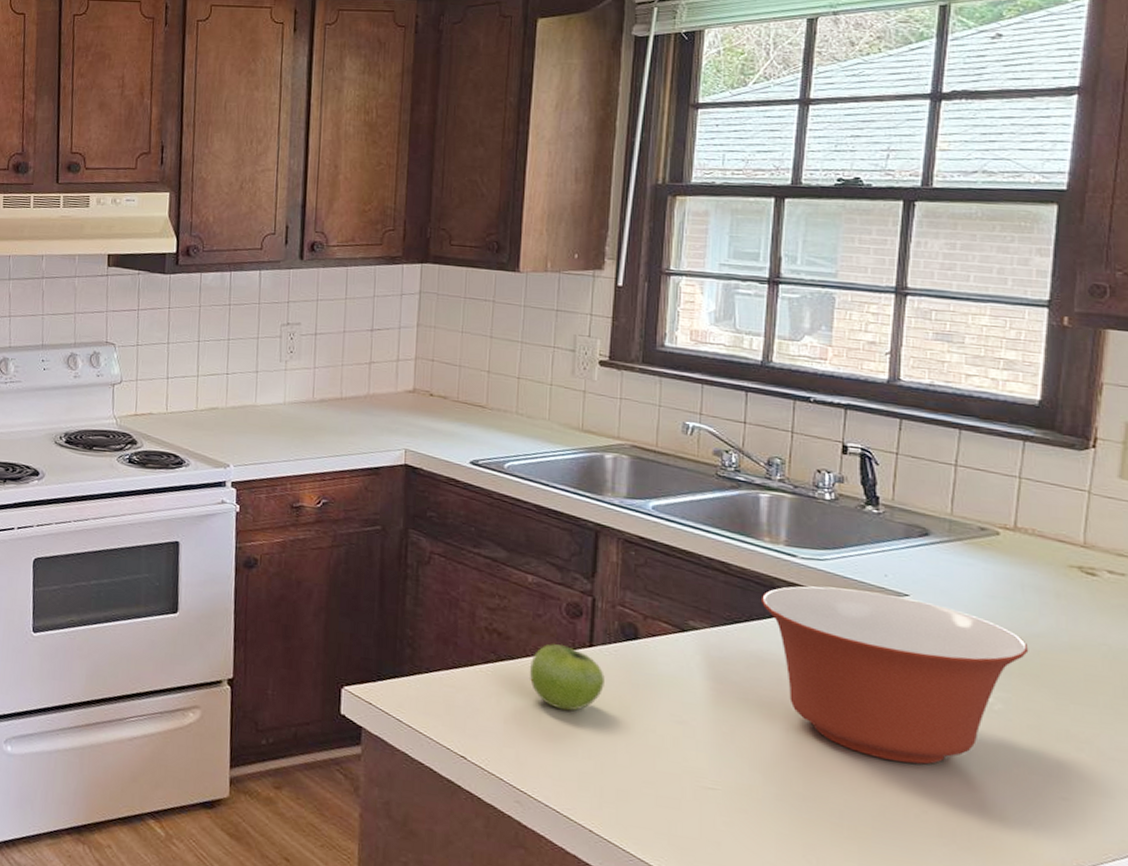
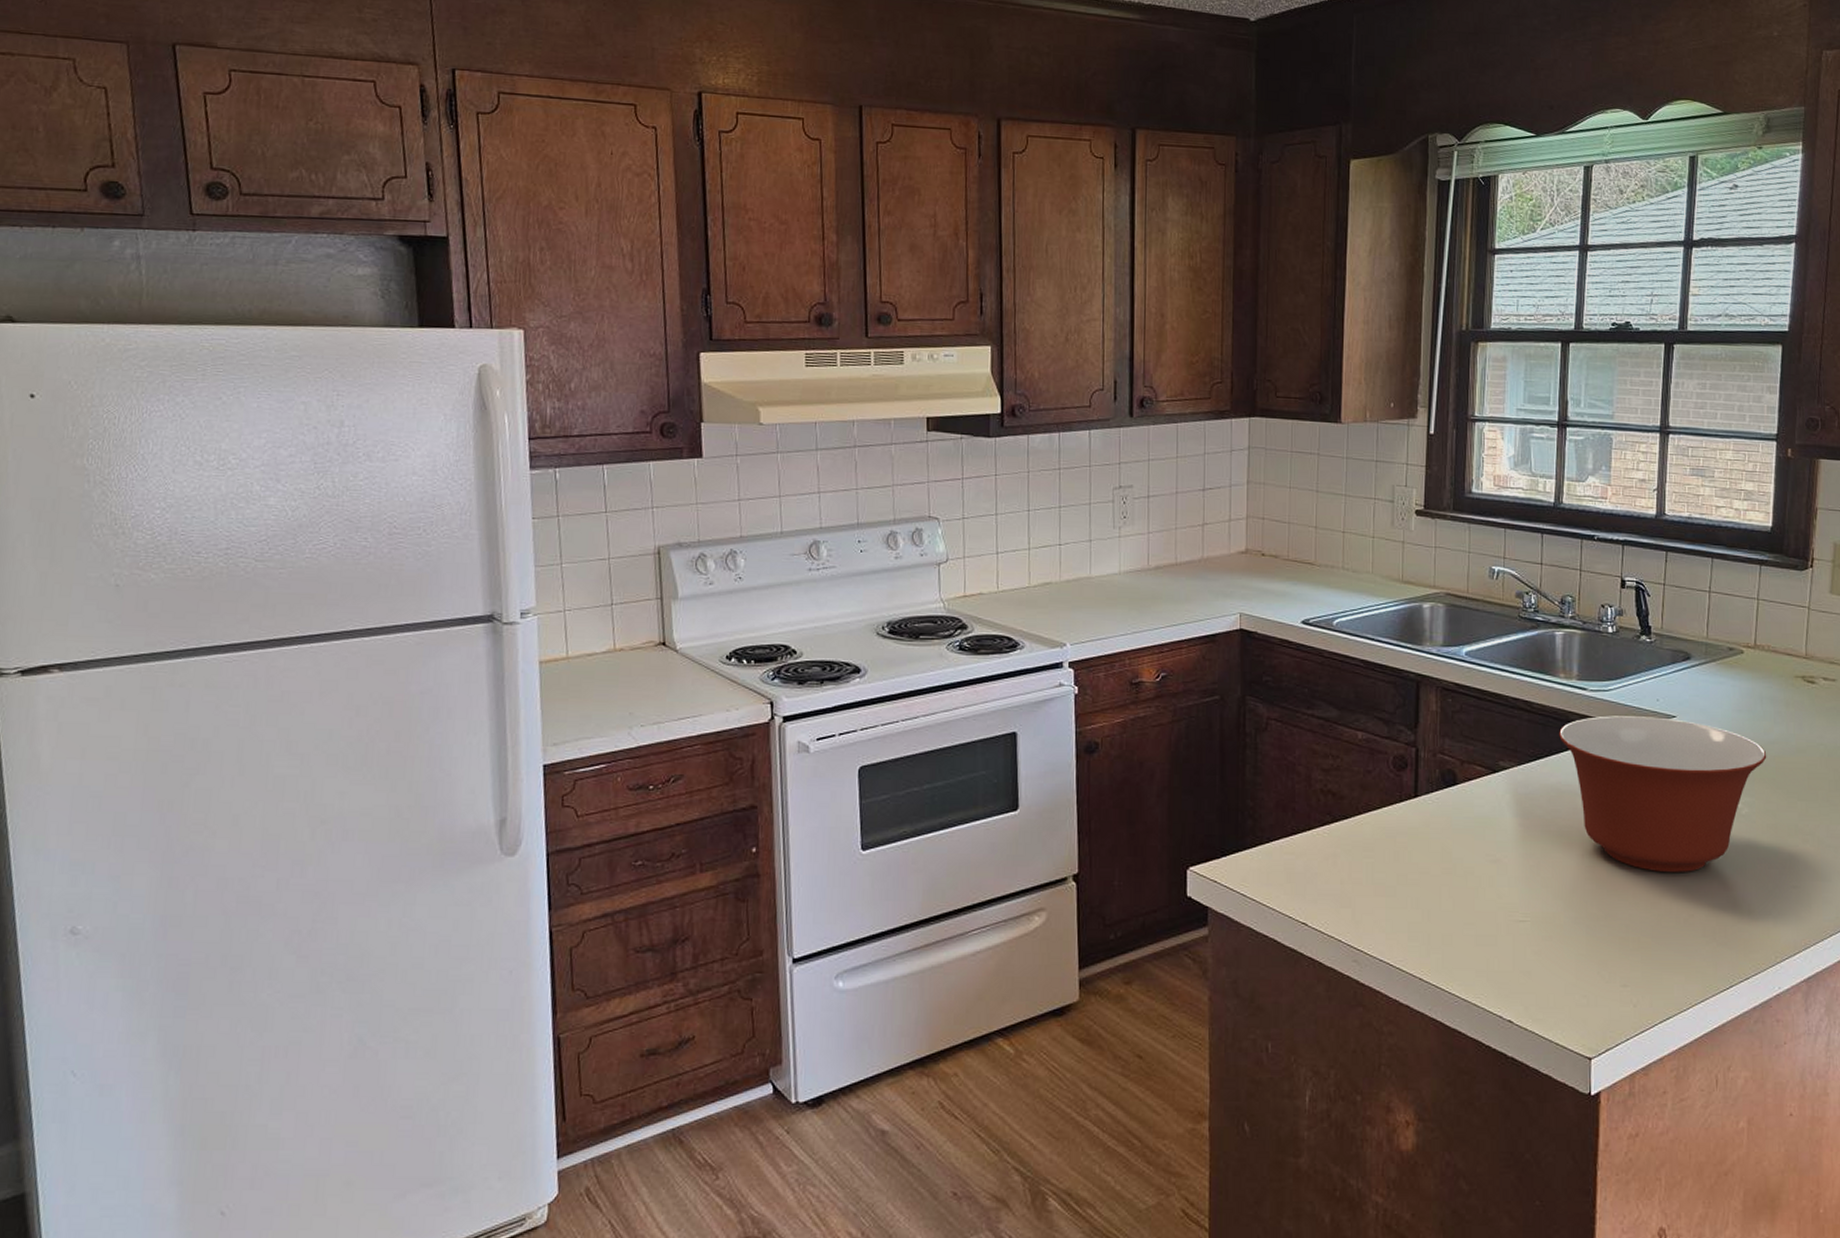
fruit: present [529,644,605,711] -> none [1361,799,1428,864]

